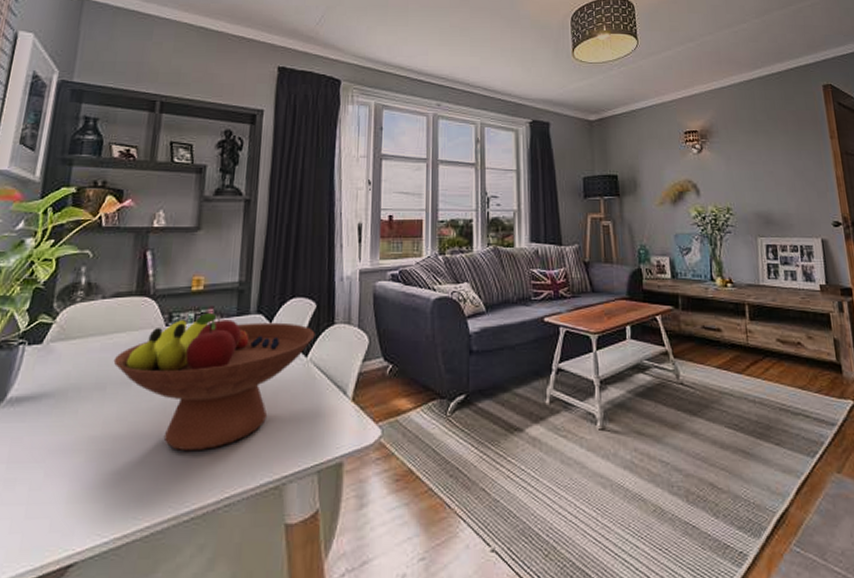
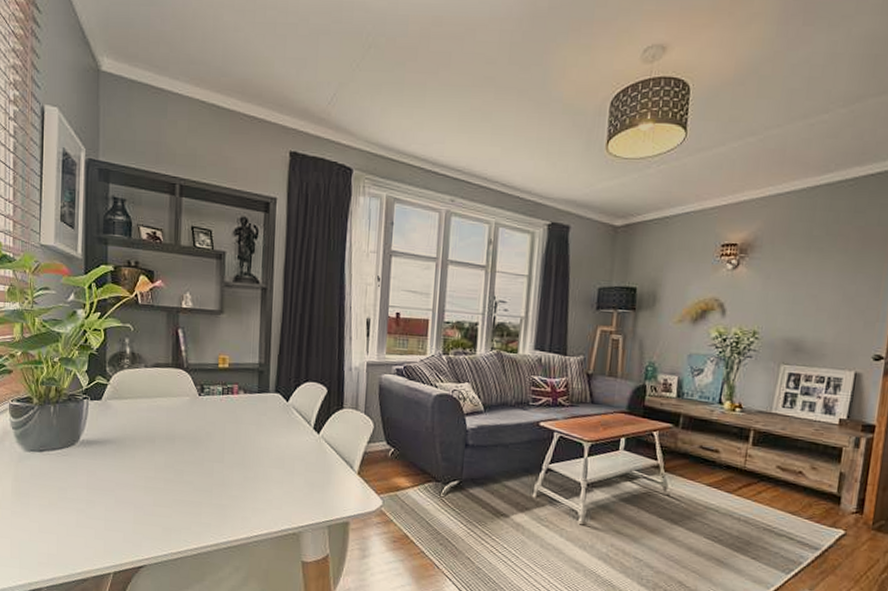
fruit bowl: present [113,312,315,452] -> none [159,387,326,498]

